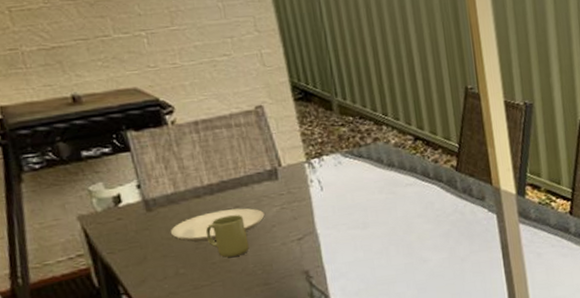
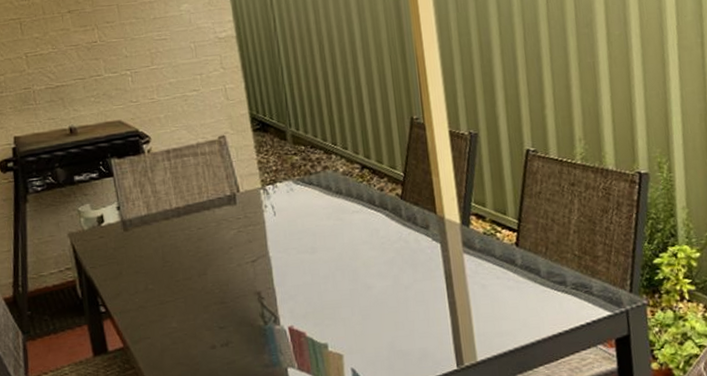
plate: present [170,208,265,242] -> none [142,230,223,261]
cup: present [205,214,249,258] -> none [172,236,209,276]

